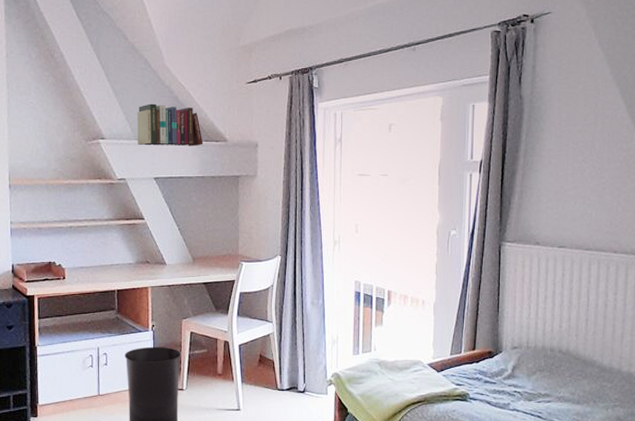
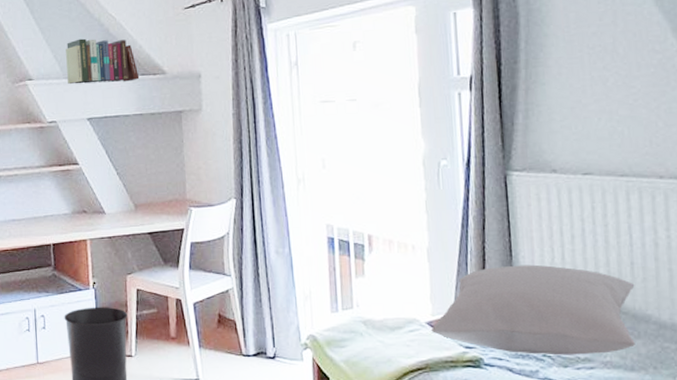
cushion: none [431,319,587,392] -> present [430,264,635,356]

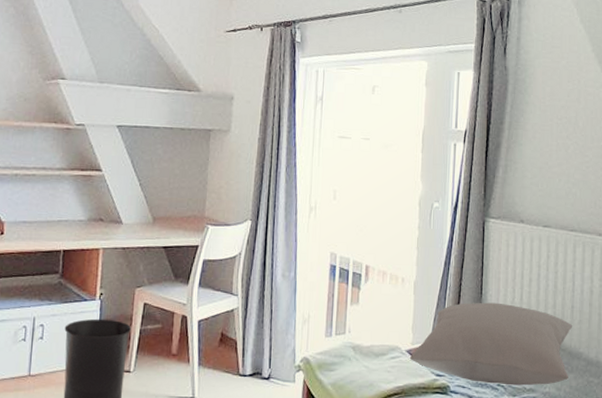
books: present [66,38,140,85] -> none [102,45,175,95]

